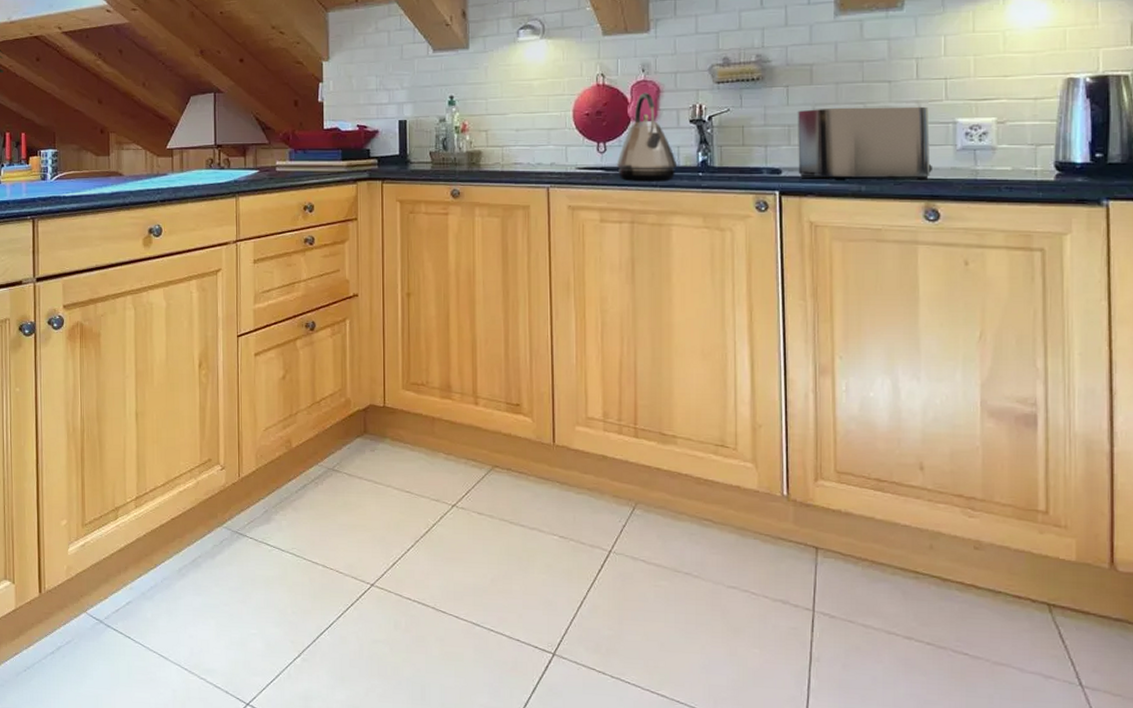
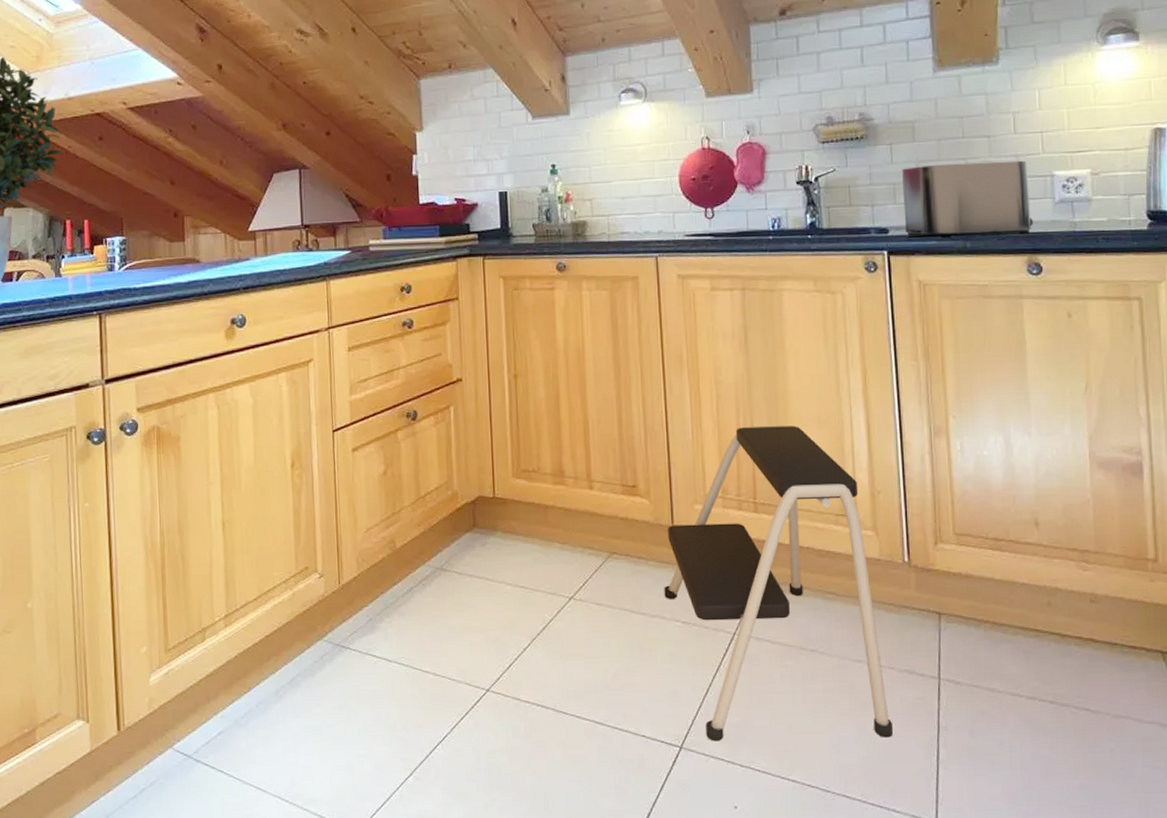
step stool: none [543,354,764,663] -> present [664,425,893,742]
kettle: present [616,92,678,182] -> none [724,154,786,248]

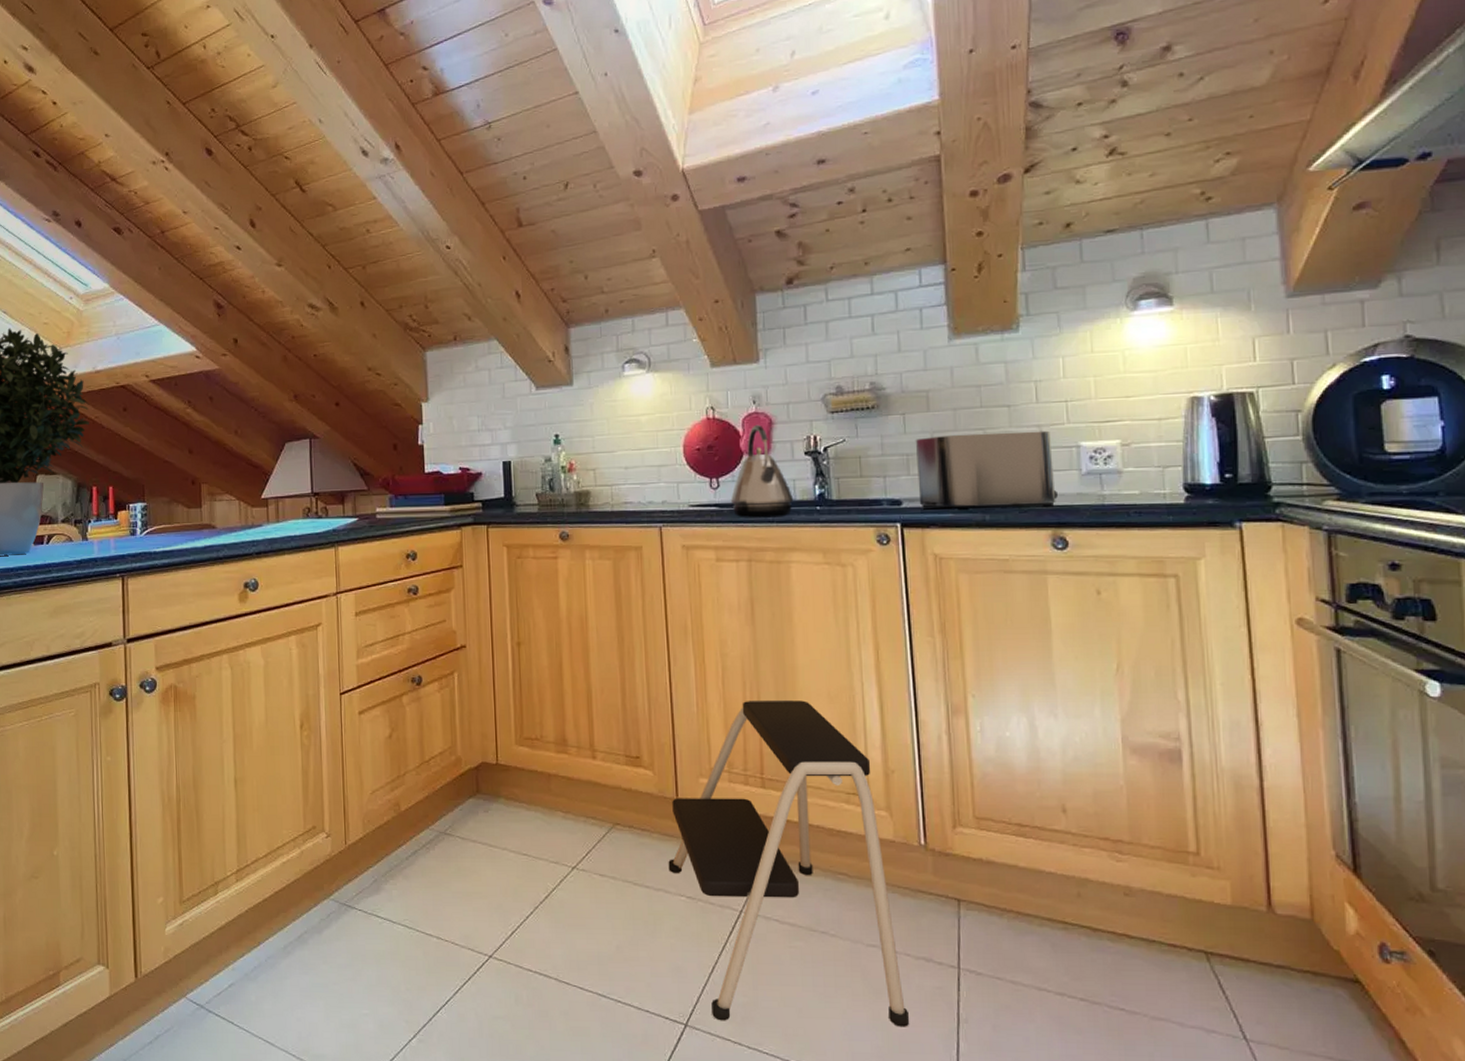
kettle: none [724,154,786,248] -> present [730,424,794,518]

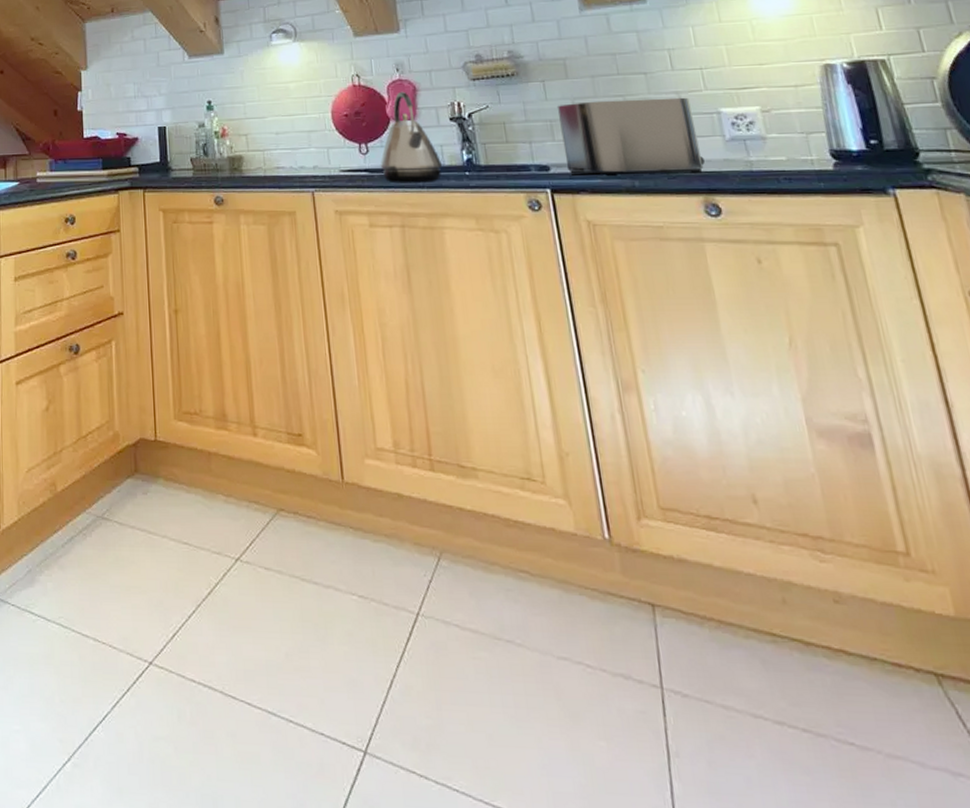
step stool: present [668,699,909,1027] -> none [337,373,613,761]

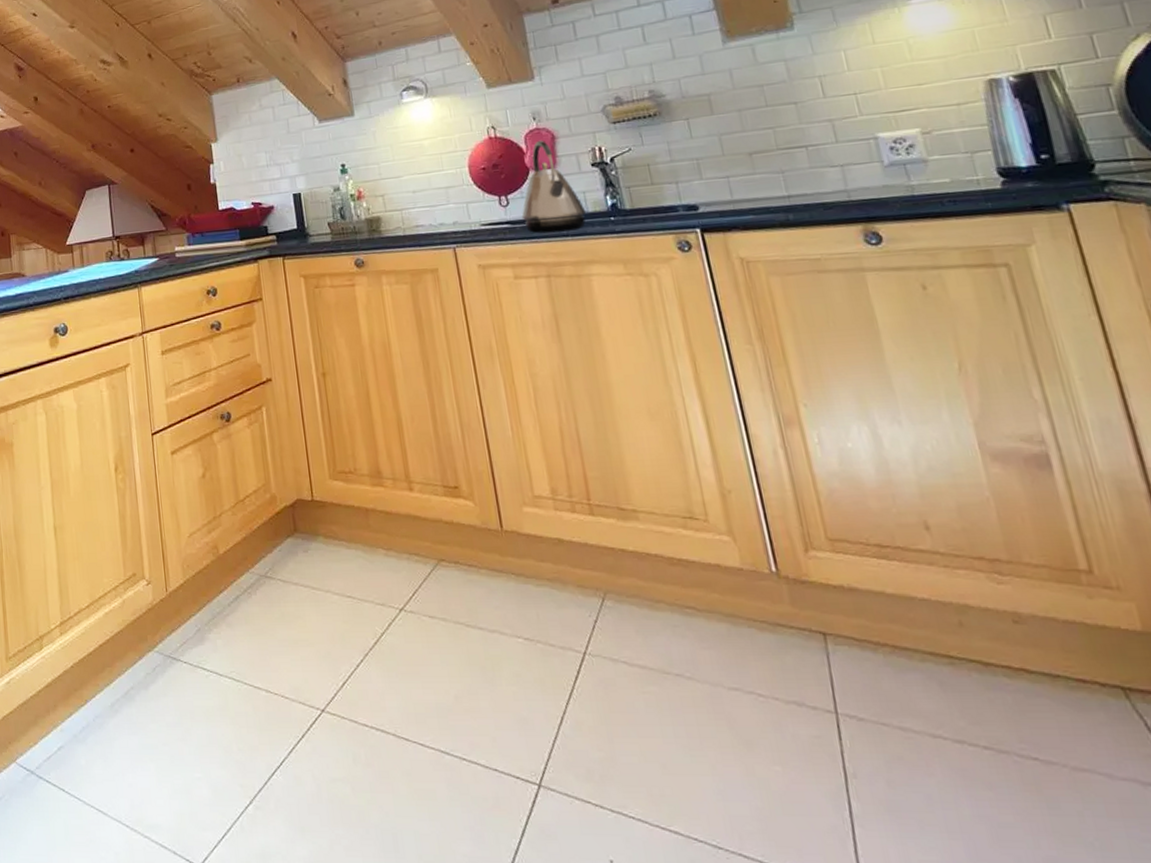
toaster: present [556,97,705,177] -> none [703,124,863,213]

